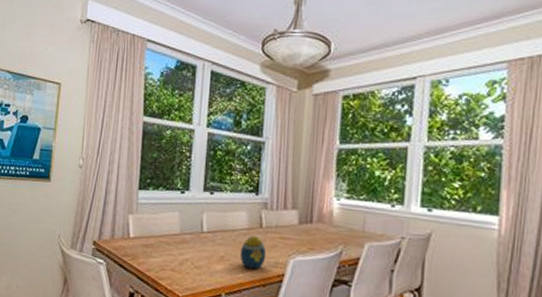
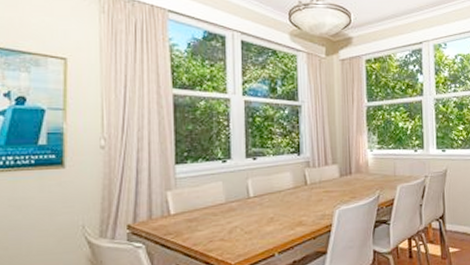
decorative egg: present [240,235,267,269] -> none [288,193,314,225]

